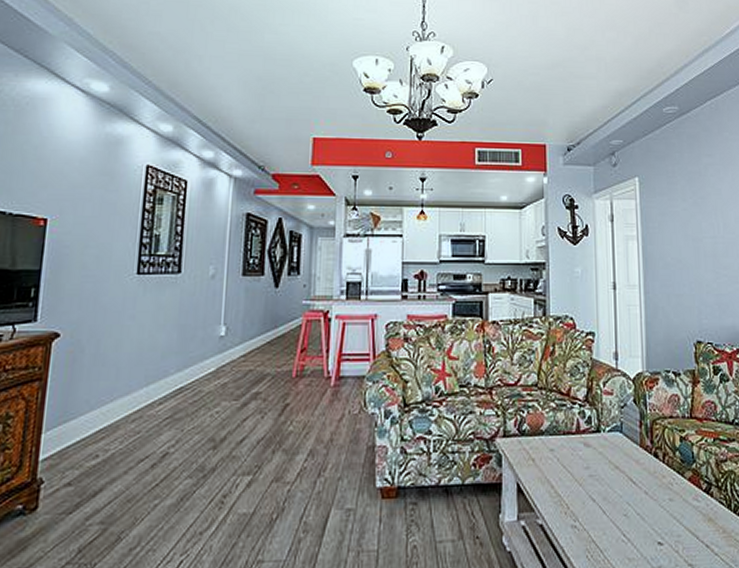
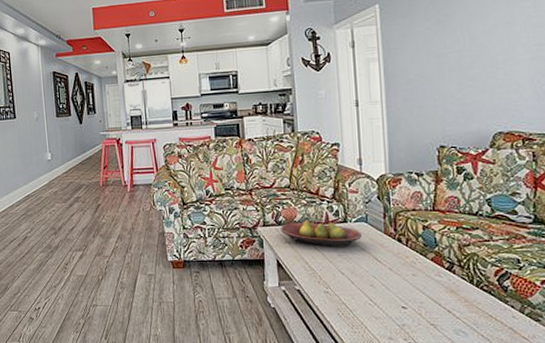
fruit bowl: none [523,429,616,465] -> present [280,220,362,247]

